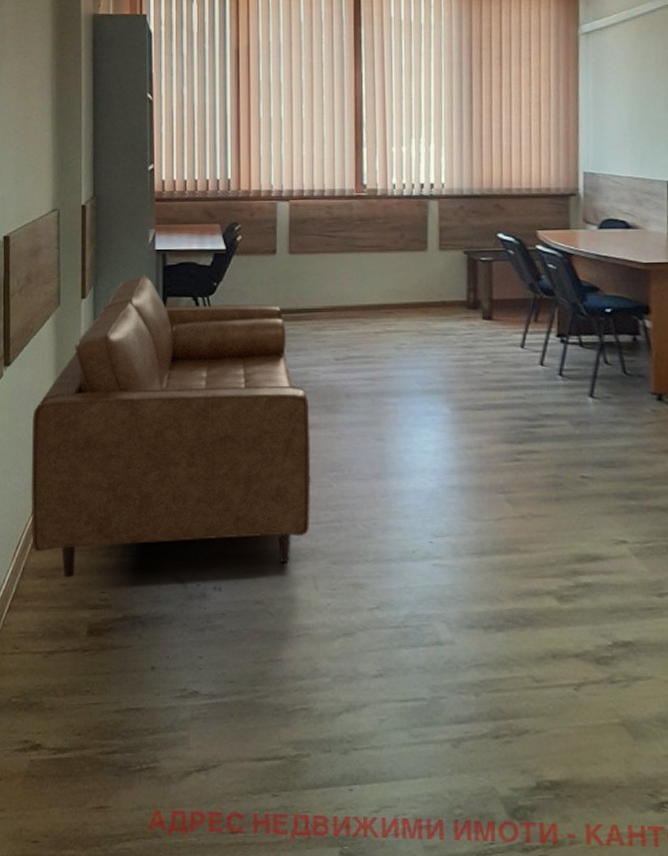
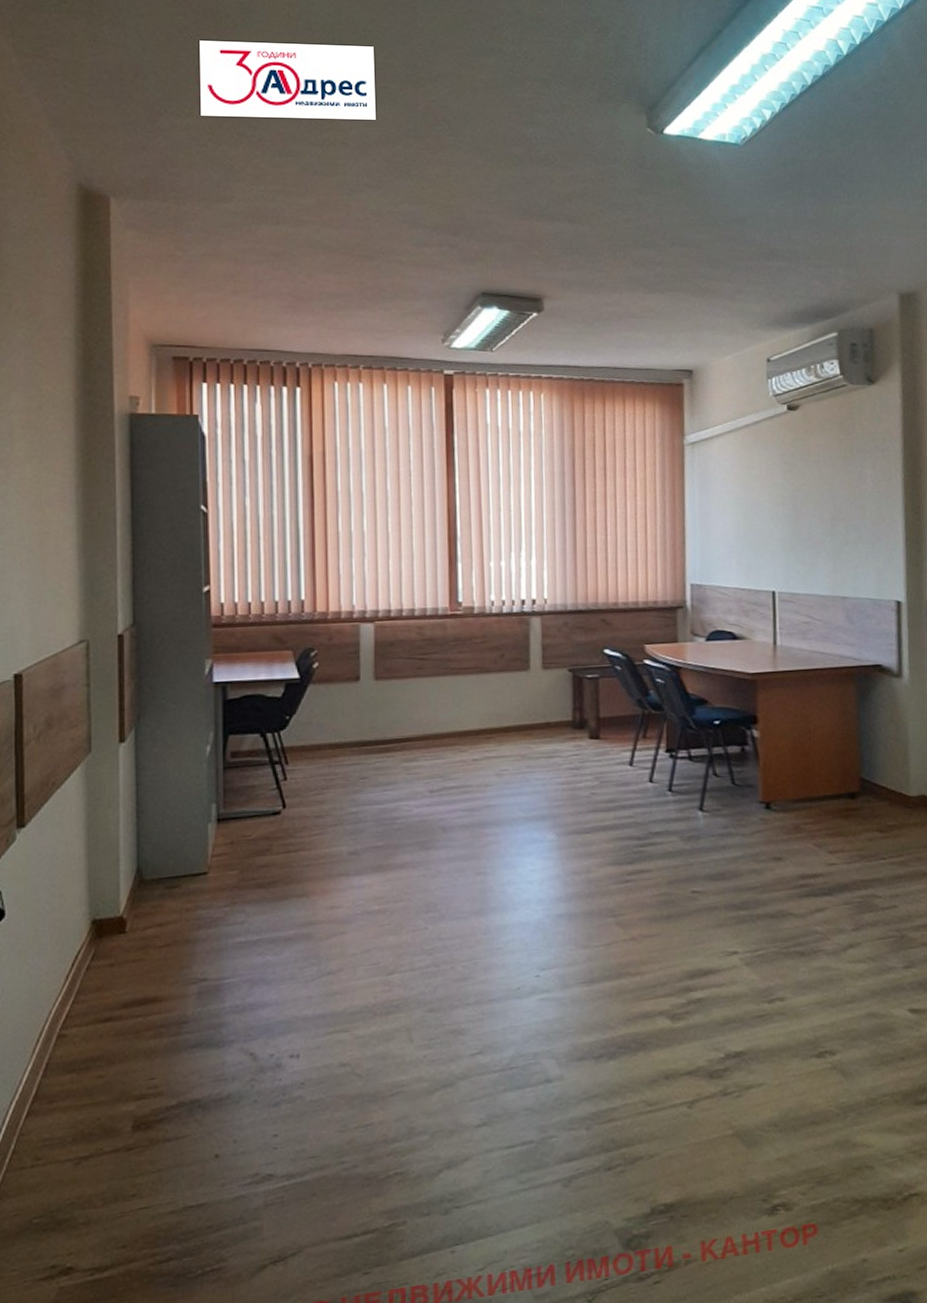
sofa: present [31,274,311,578] -> none [55,710,403,1069]

